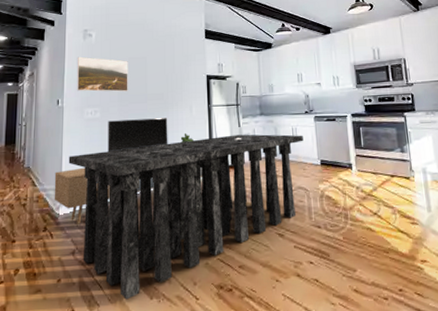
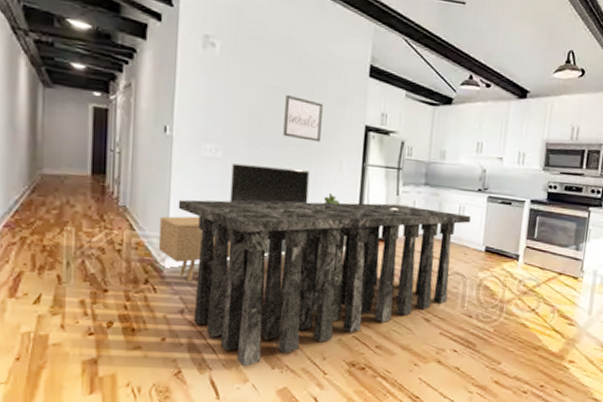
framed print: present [76,56,128,92] -> none [191,72,264,130]
wall art: none [145,61,173,94] -> present [283,94,323,142]

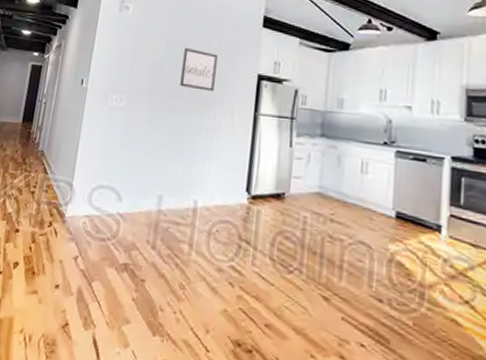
media console: present [158,163,347,281] -> none [63,112,237,228]
dining table: present [178,199,471,367] -> none [84,146,376,329]

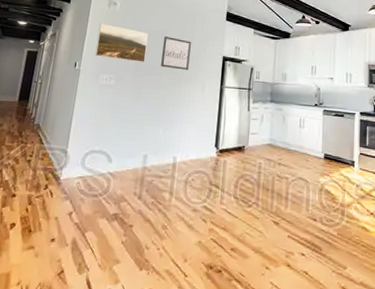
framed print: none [103,32,166,81] -> present [94,23,149,62]

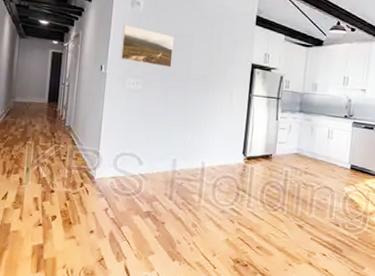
wall art: present [161,36,191,70] -> none [188,40,219,77]

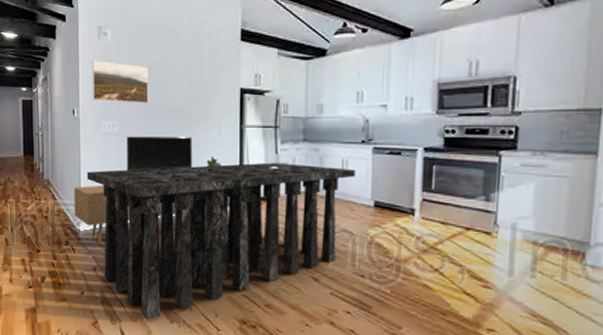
media console: none [91,94,235,186] -> present [73,136,230,242]
dining table: none [107,122,338,258] -> present [87,162,355,320]

